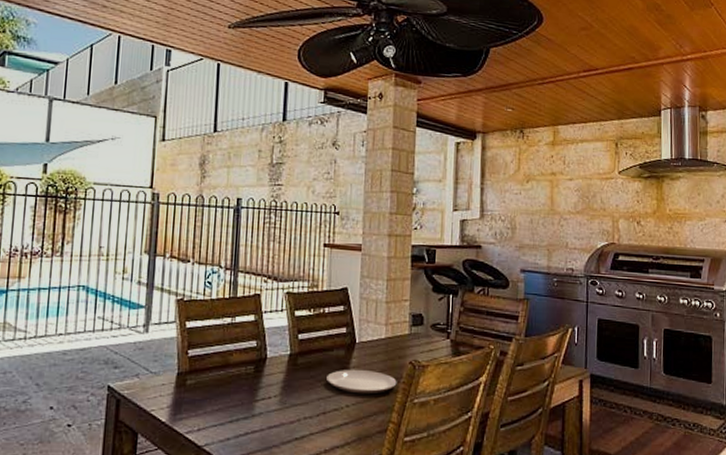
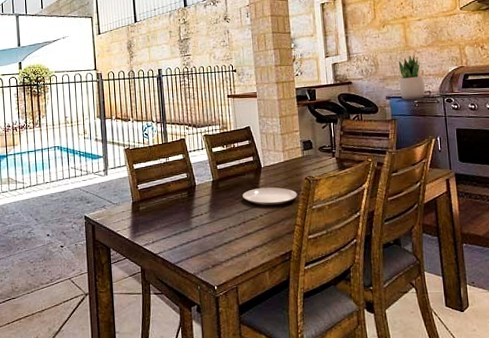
planter: none [537,221,567,277] -> present [398,55,425,100]

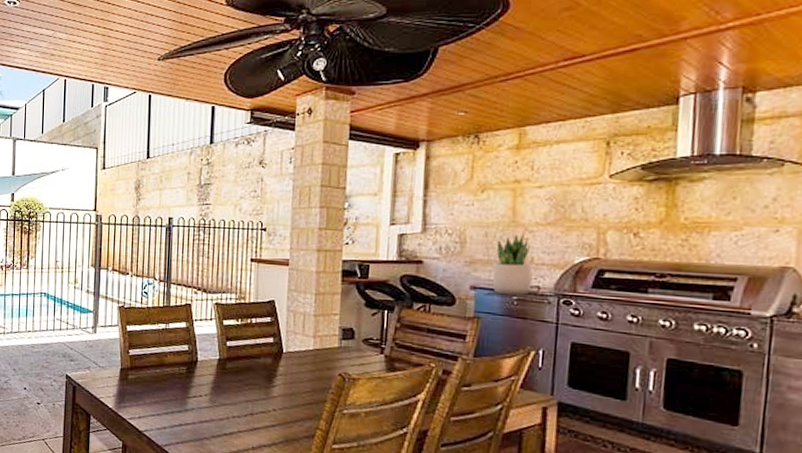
plate: present [242,187,298,206] -> none [254,376,326,402]

